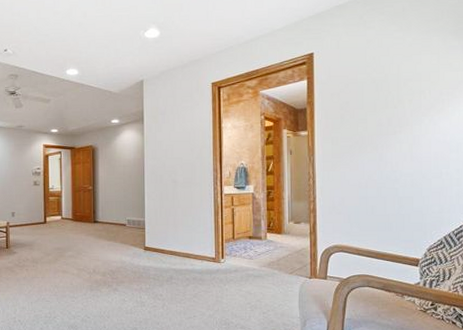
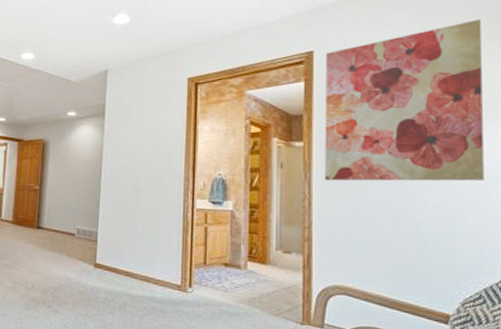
wall art: none [324,18,445,162] -> present [325,19,484,182]

